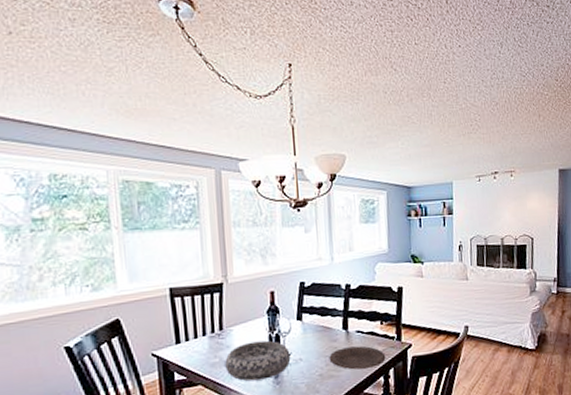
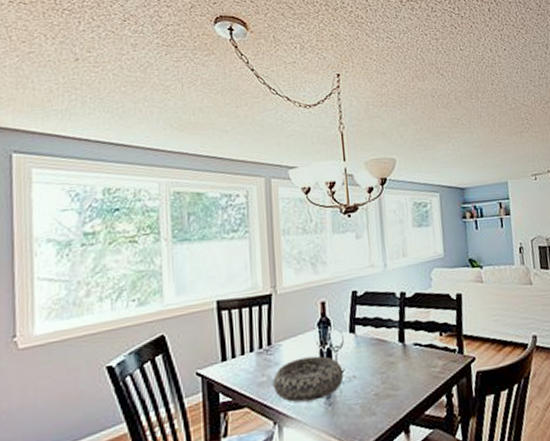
plate: present [329,346,386,370] -> none [385,360,448,388]

